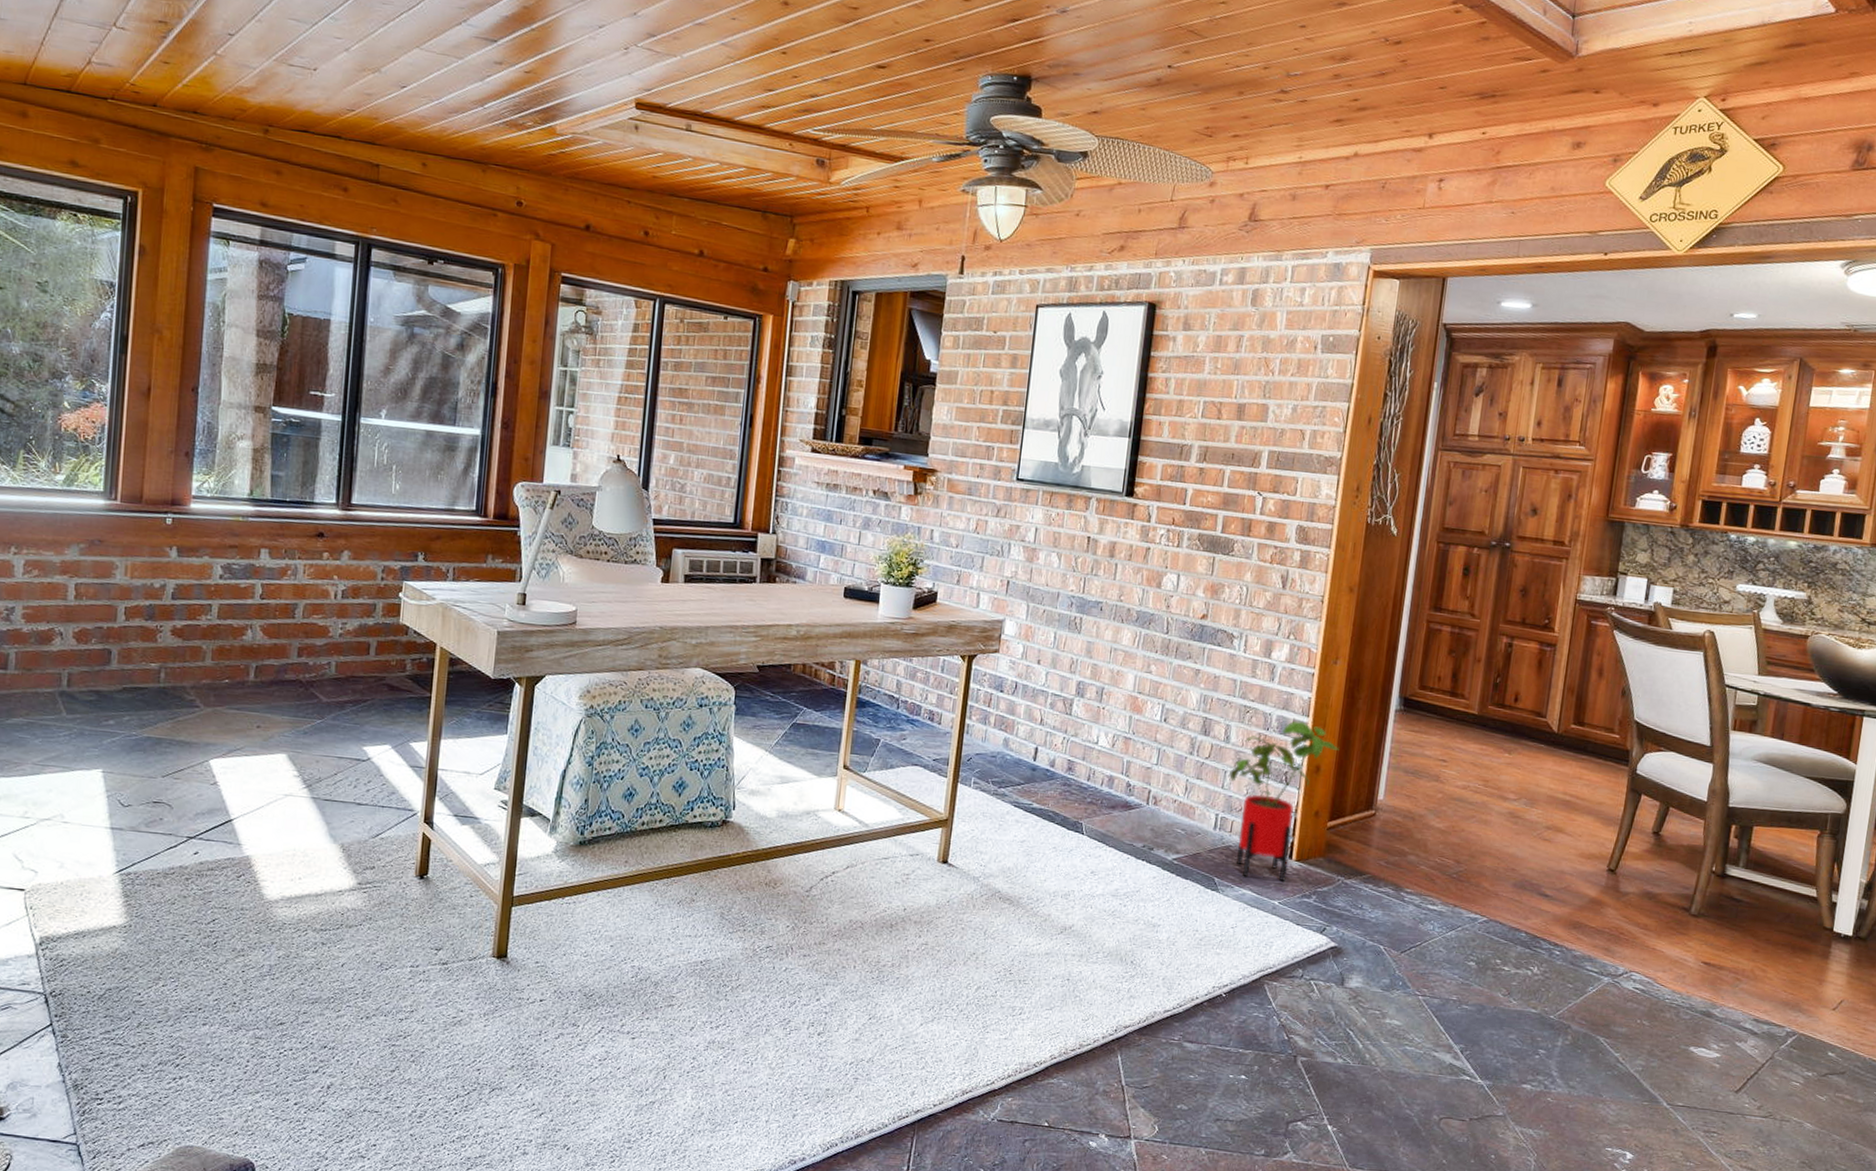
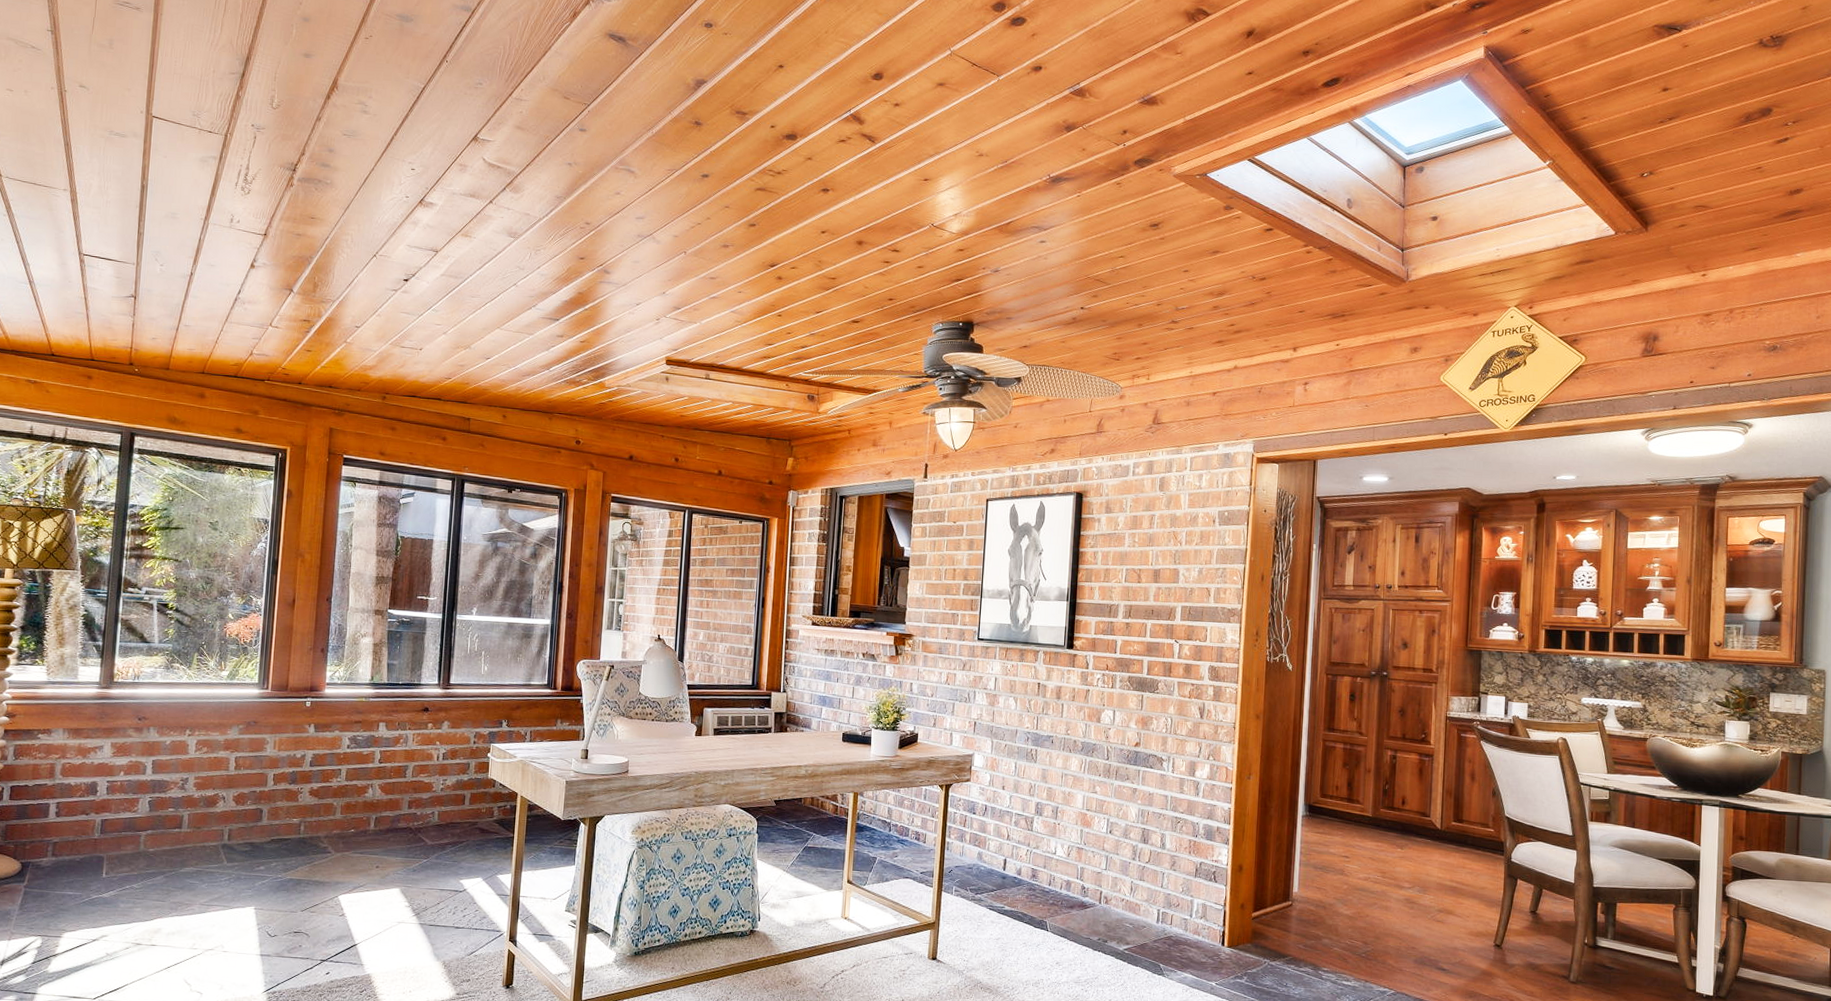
house plant: present [1229,720,1339,882] -> none [1167,828,1258,966]

